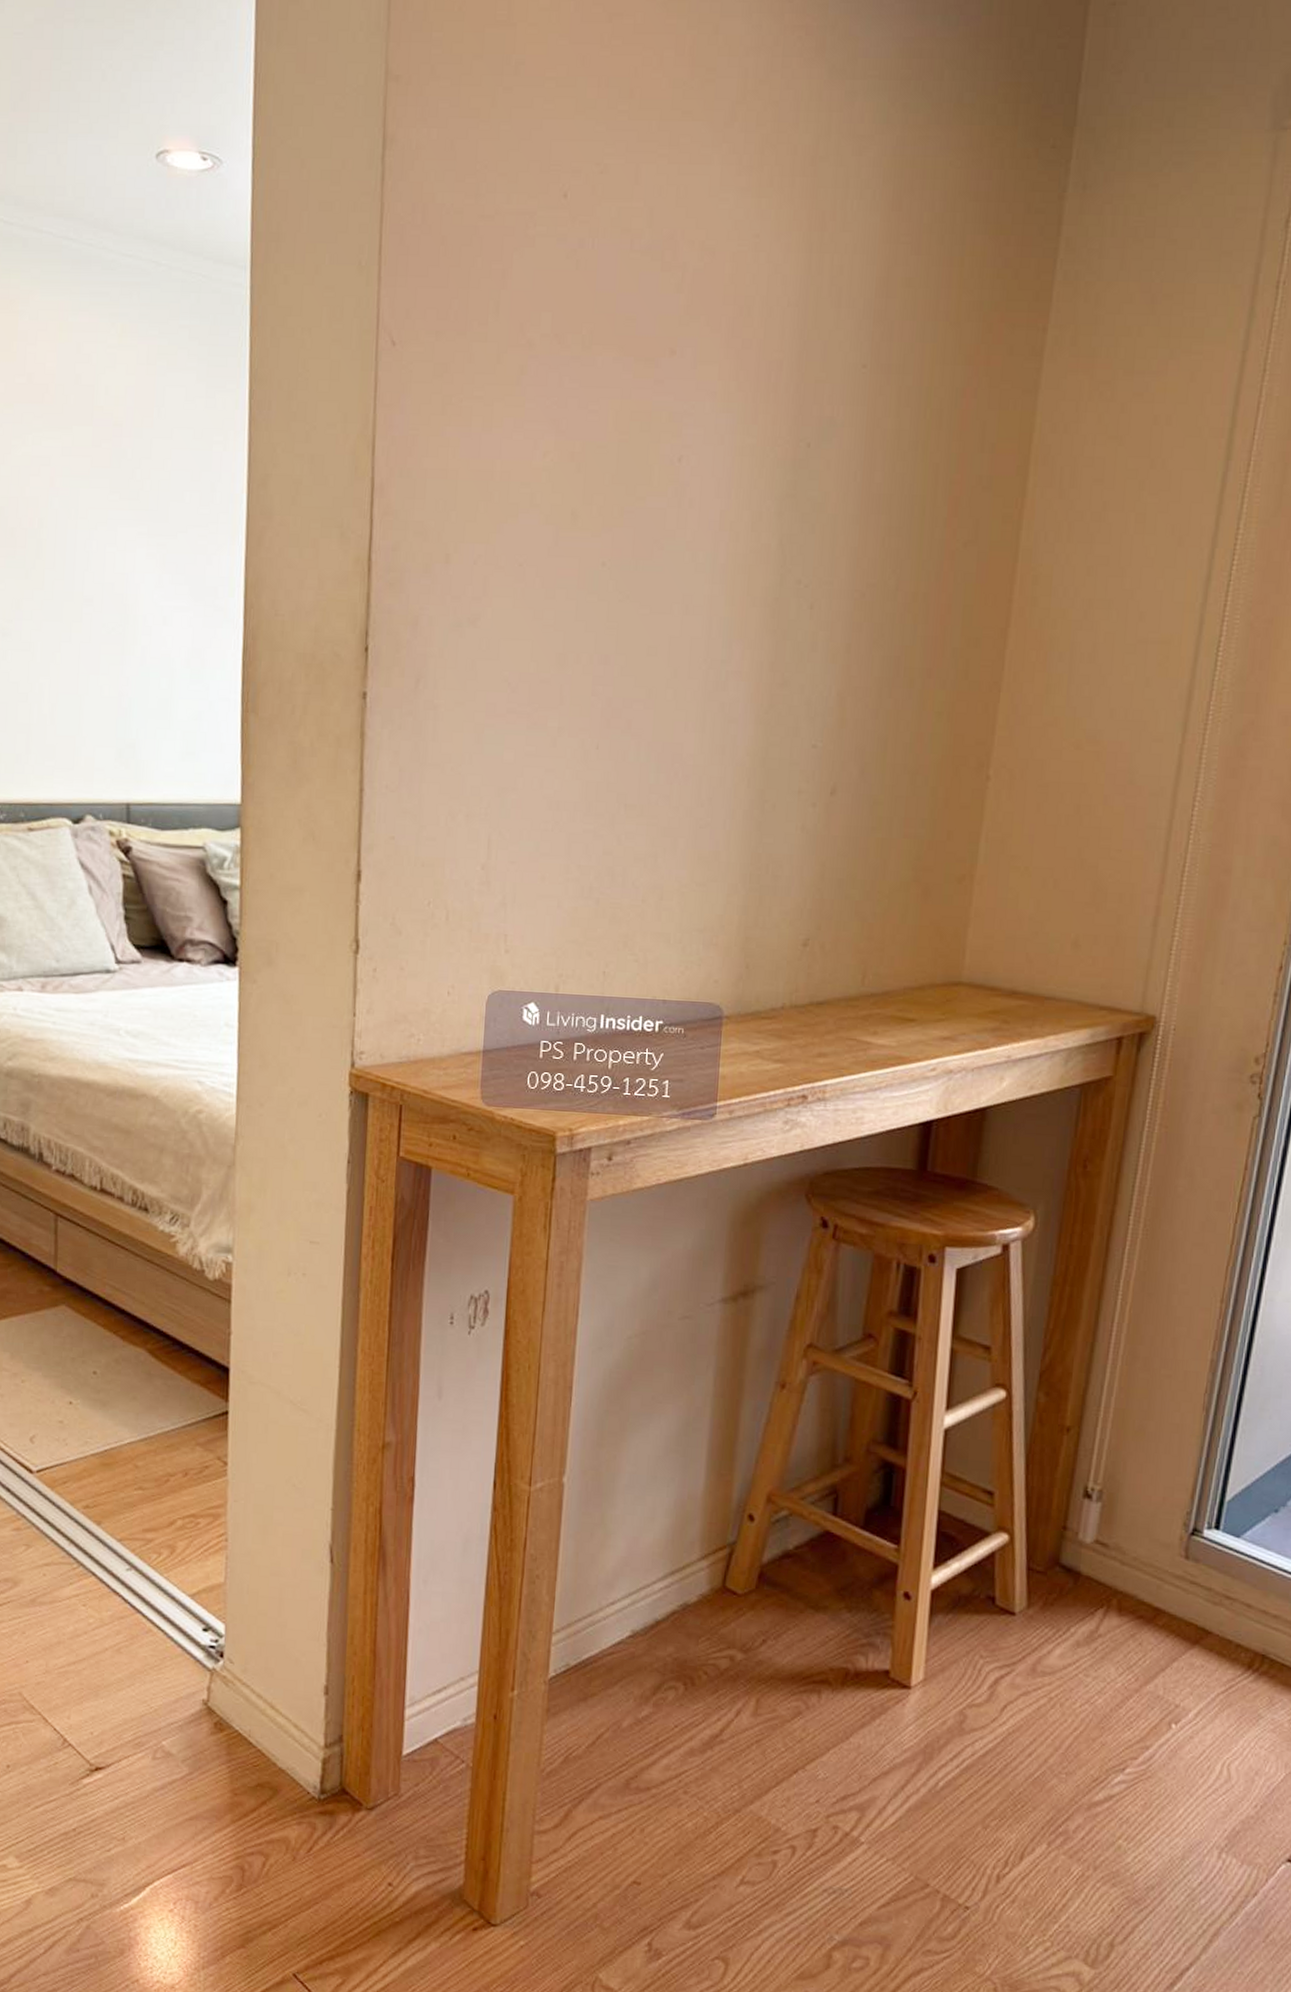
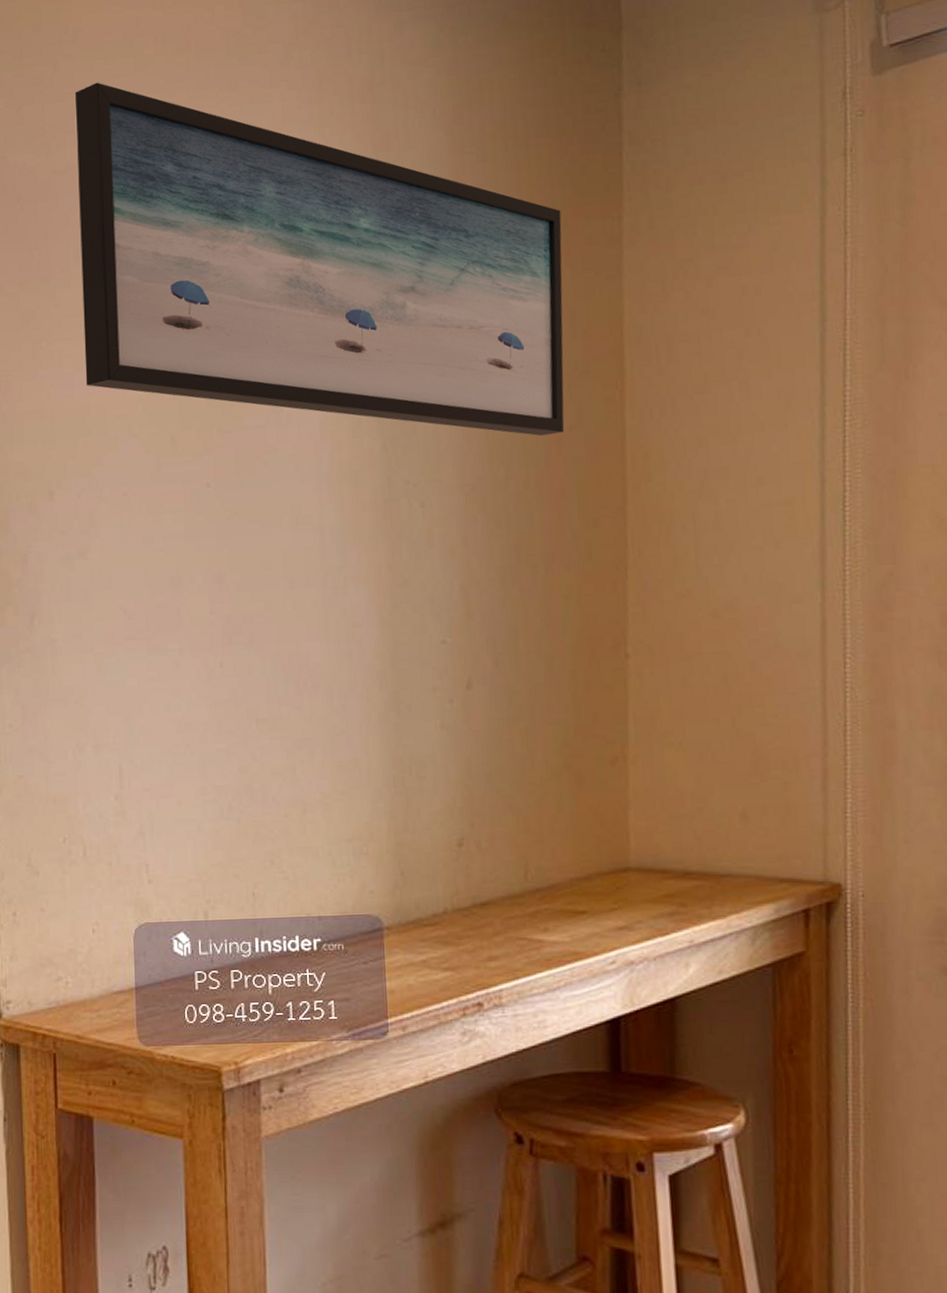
wall art: none [492,122,987,549] -> present [74,82,565,437]

